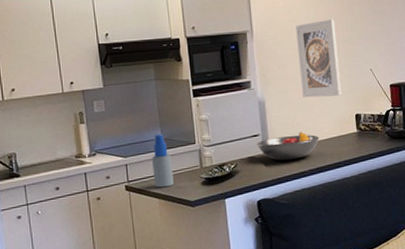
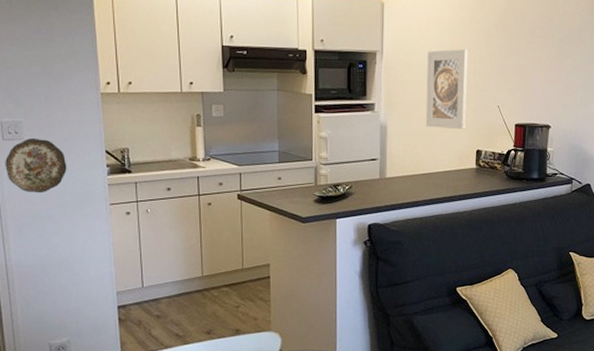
spray bottle: present [152,133,174,188] -> none [266,146,287,201]
fruit bowl: present [257,132,320,161] -> none [374,161,438,189]

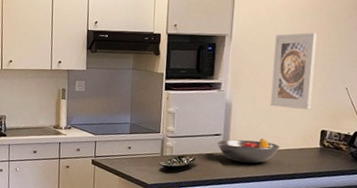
fruit bowl: none [374,161,438,189] -> present [217,138,280,164]

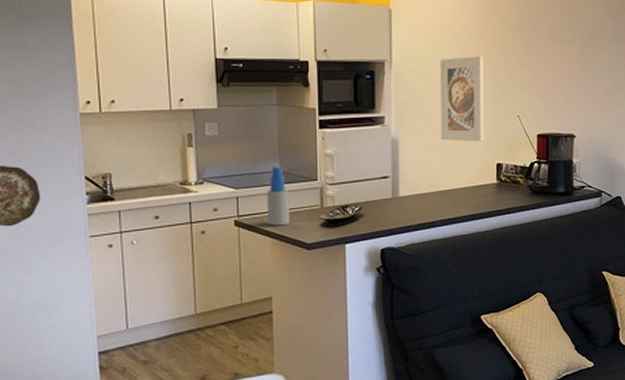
spray bottle: none [117,118,137,168] -> present [267,165,290,226]
fruit bowl: present [217,138,280,164] -> none [385,178,455,208]

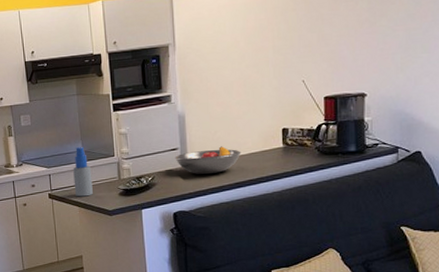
fruit bowl: none [385,178,455,208] -> present [175,146,241,175]
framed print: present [440,55,484,141] -> none [221,27,268,112]

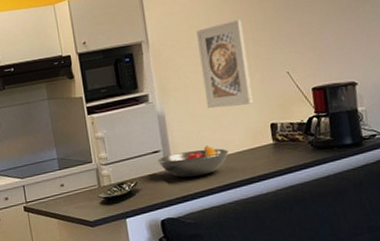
spray bottle: present [73,146,93,197] -> none [48,153,72,209]
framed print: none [221,27,268,112] -> present [196,19,253,109]

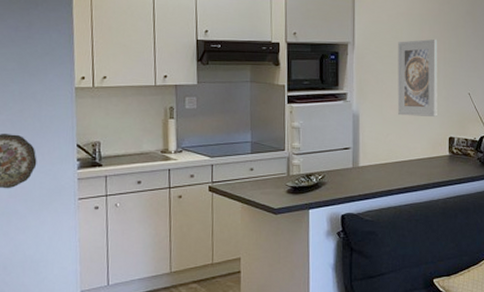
fruit bowl: present [157,146,229,178] -> none [347,149,411,177]

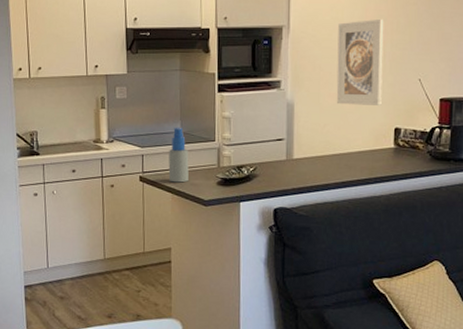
spray bottle: none [238,136,259,192] -> present [168,127,189,183]

